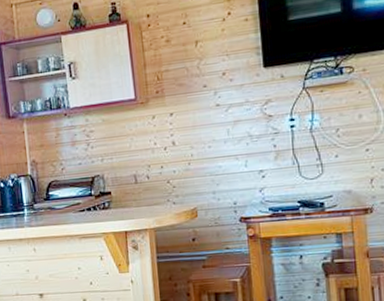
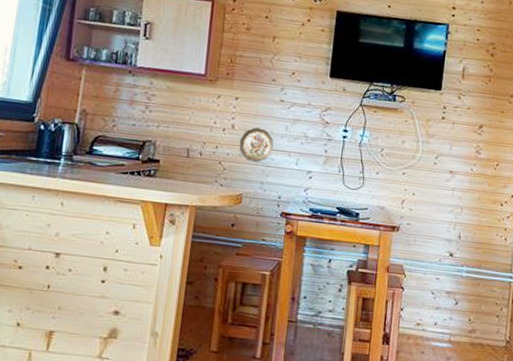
decorative plate: none [183,138,219,174] -> present [239,127,274,162]

